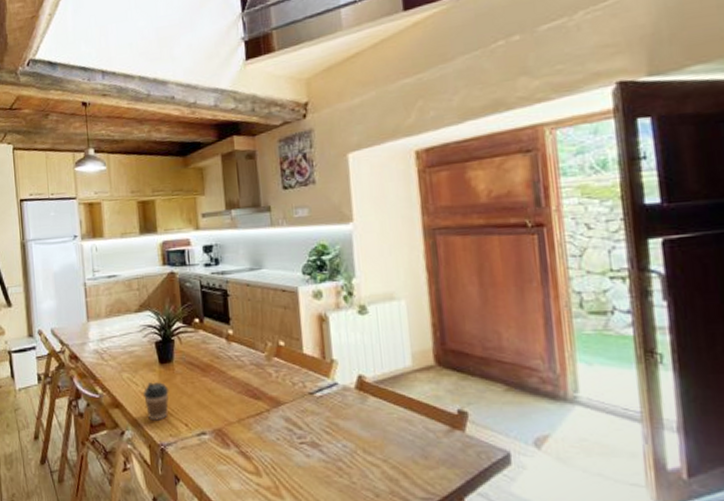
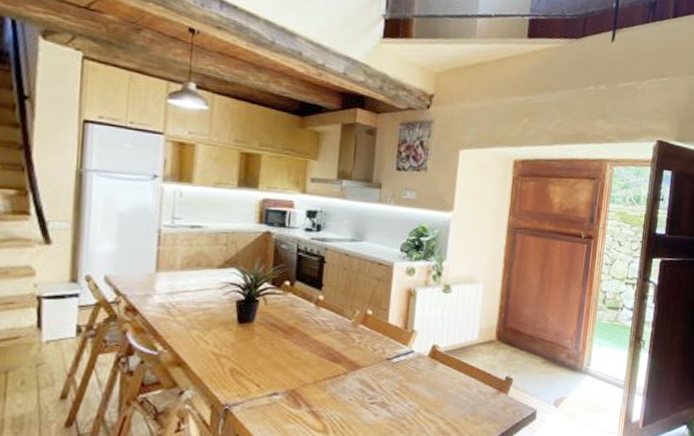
coffee cup: present [143,382,169,421] -> none [213,342,244,381]

